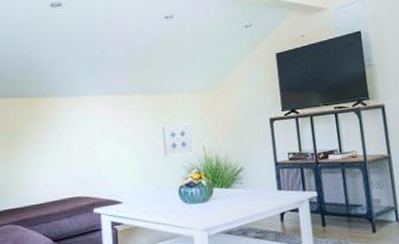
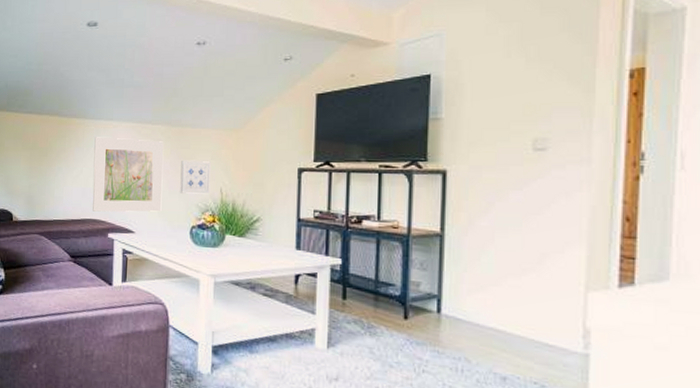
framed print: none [69,110,148,189] -> present [92,137,164,212]

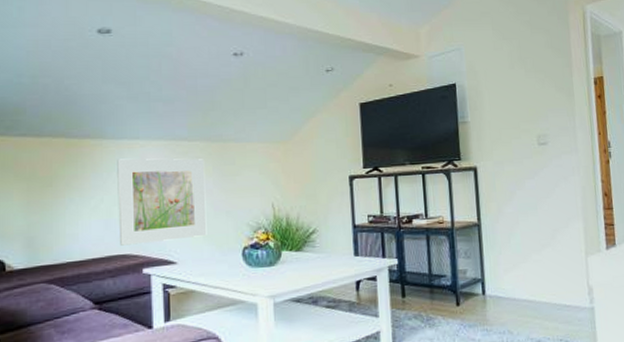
wall art: present [180,161,211,194] -> none [226,176,261,213]

